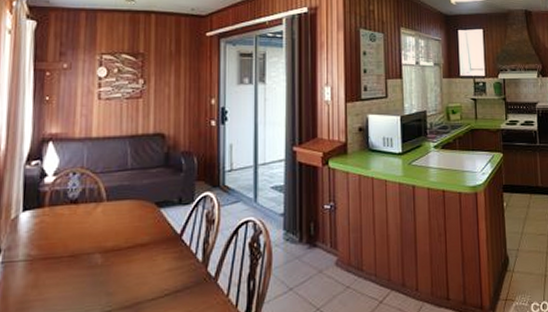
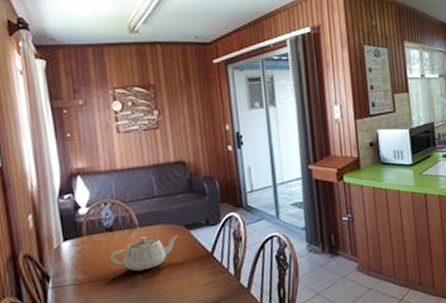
teapot: none [70,211,147,251] -> present [110,235,178,272]

